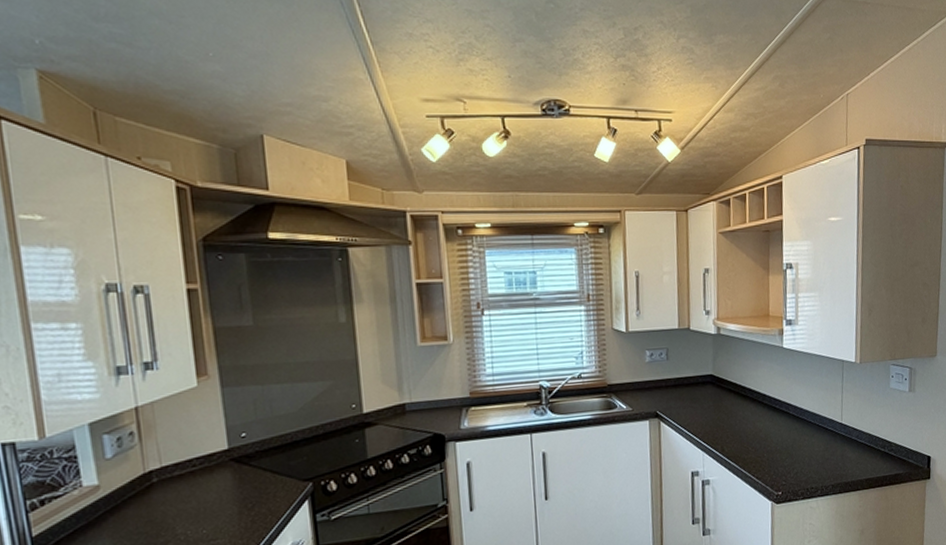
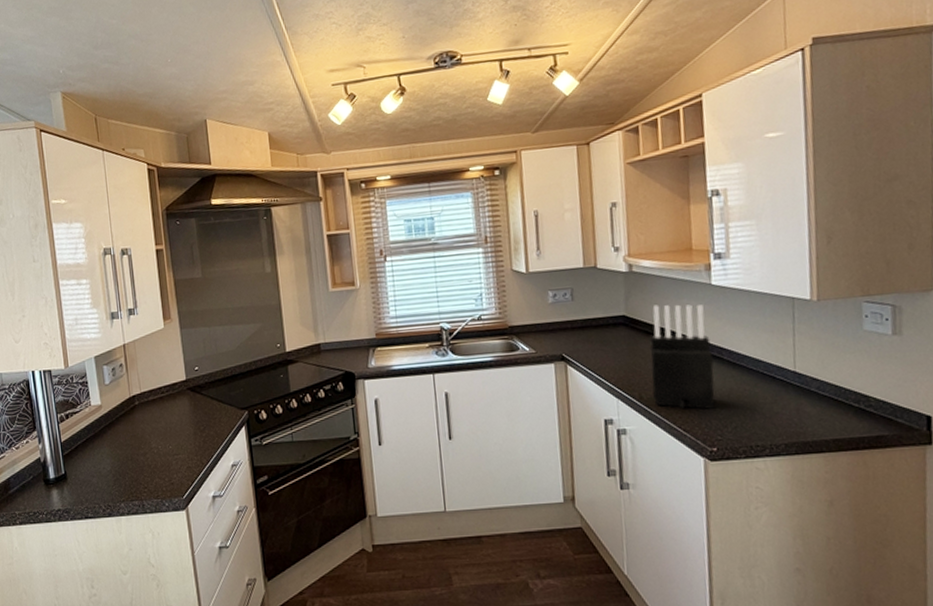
knife block: none [732,365,782,459] -> present [650,304,715,409]

